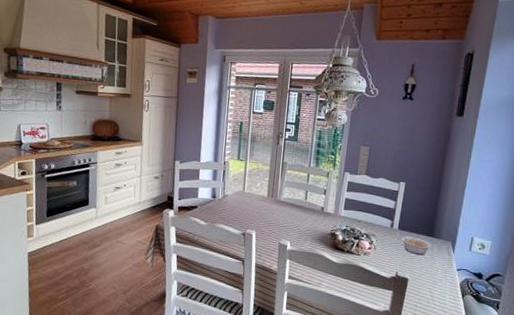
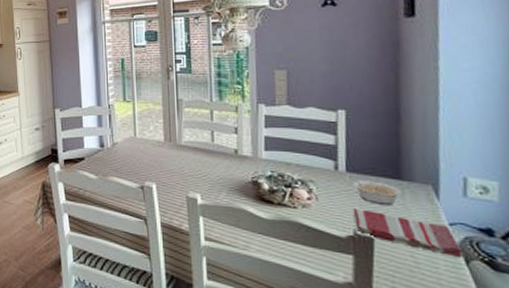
dish towel: none [397,257,461,293] -> present [352,208,462,258]

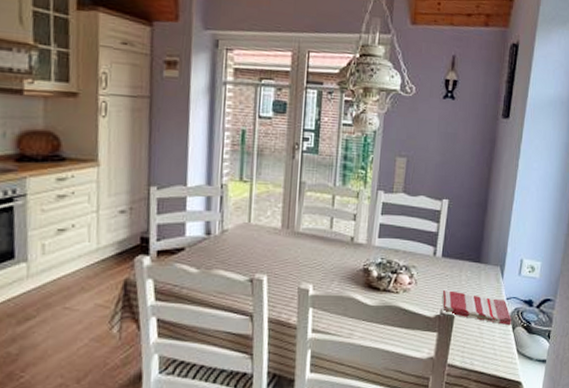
legume: present [347,177,401,205] -> none [441,262,479,285]

